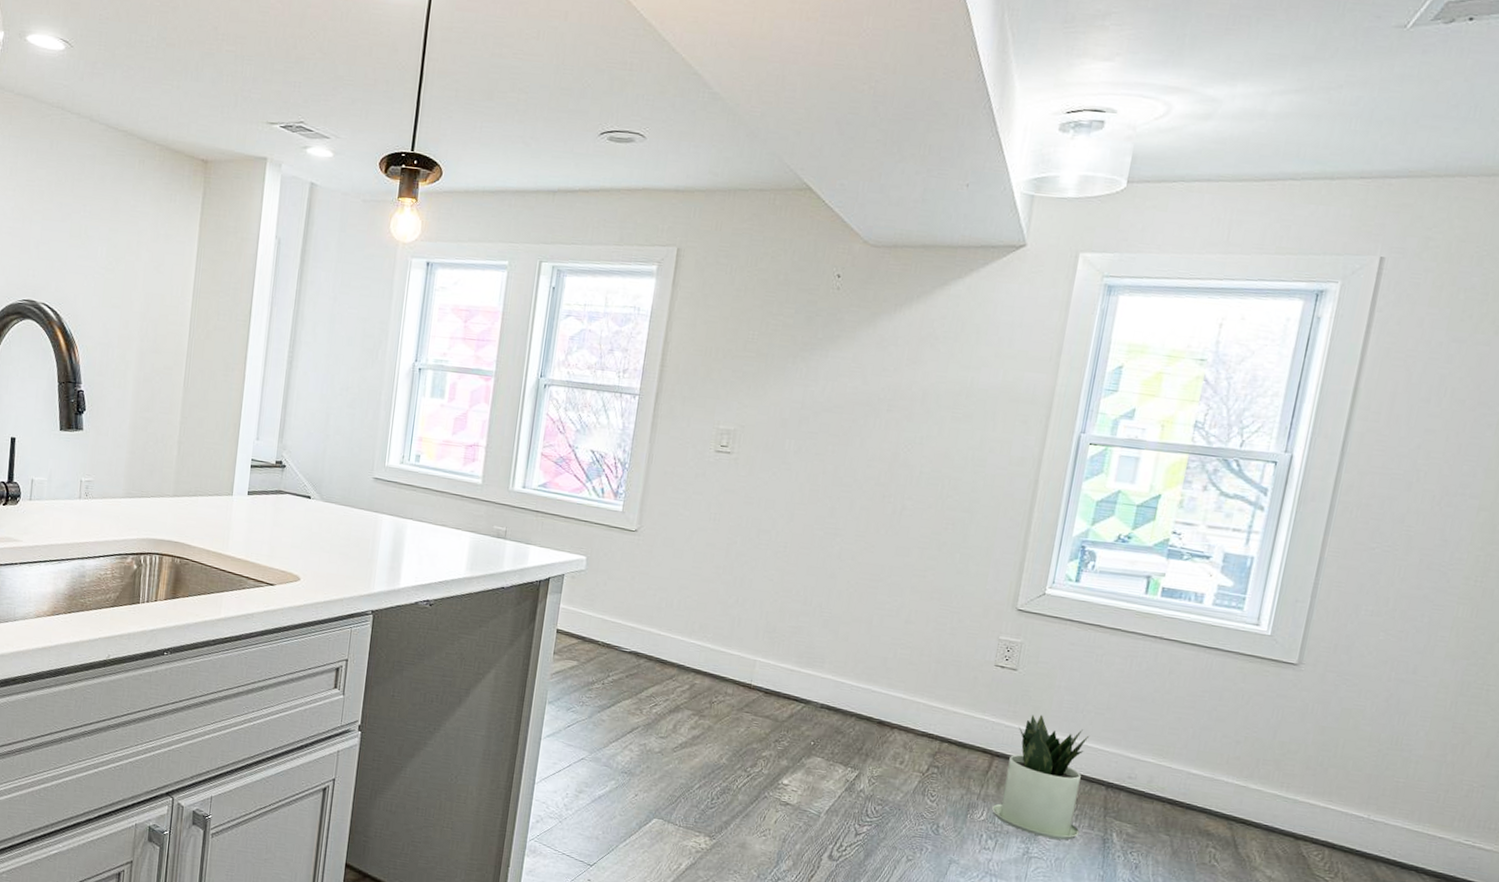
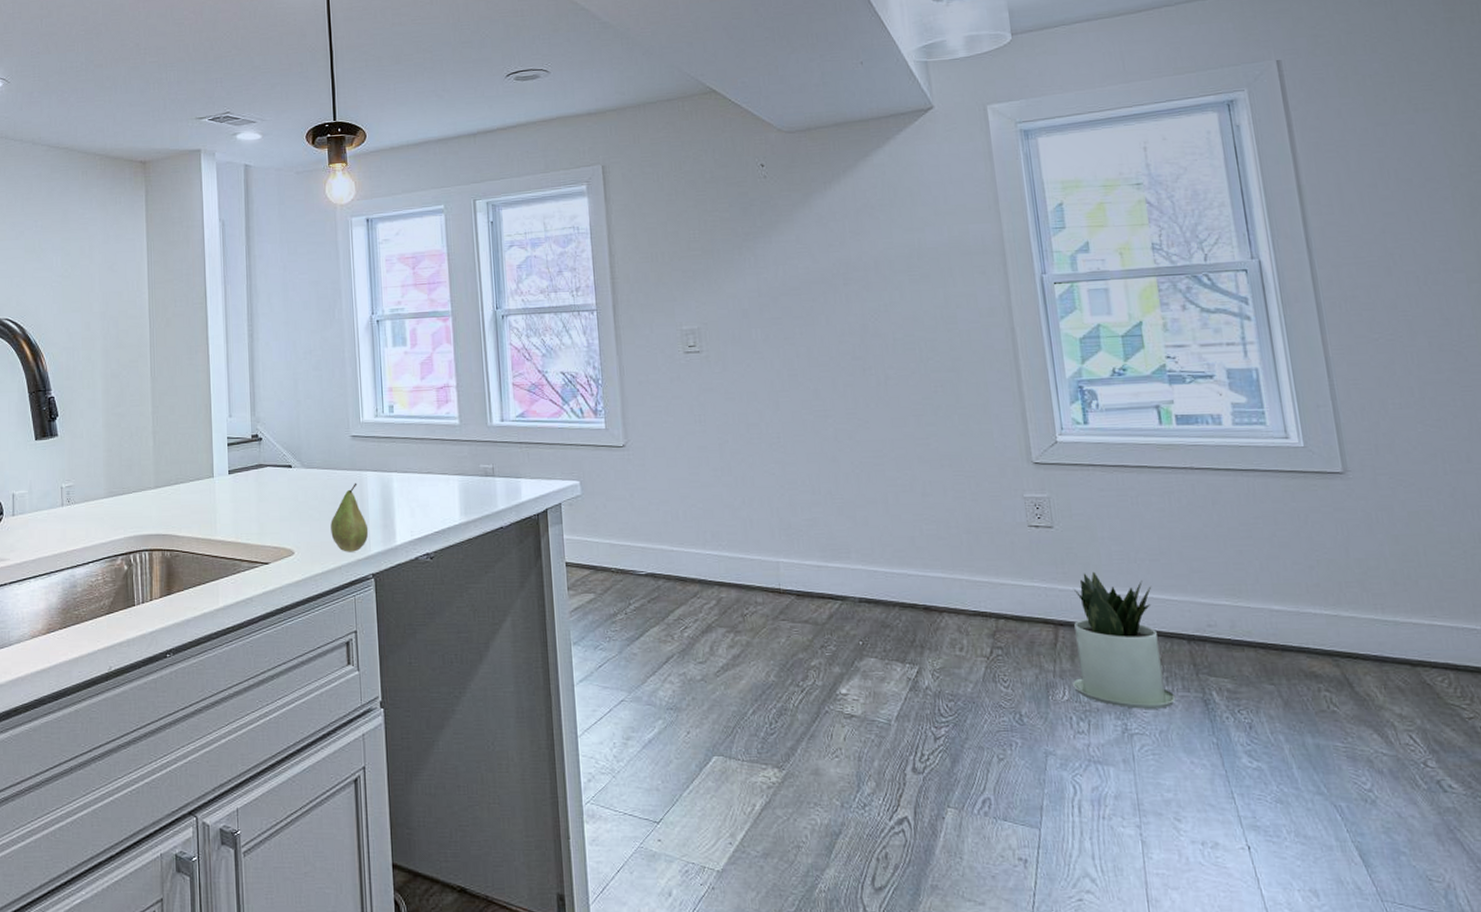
fruit: none [338,523,376,588] -> present [330,482,369,552]

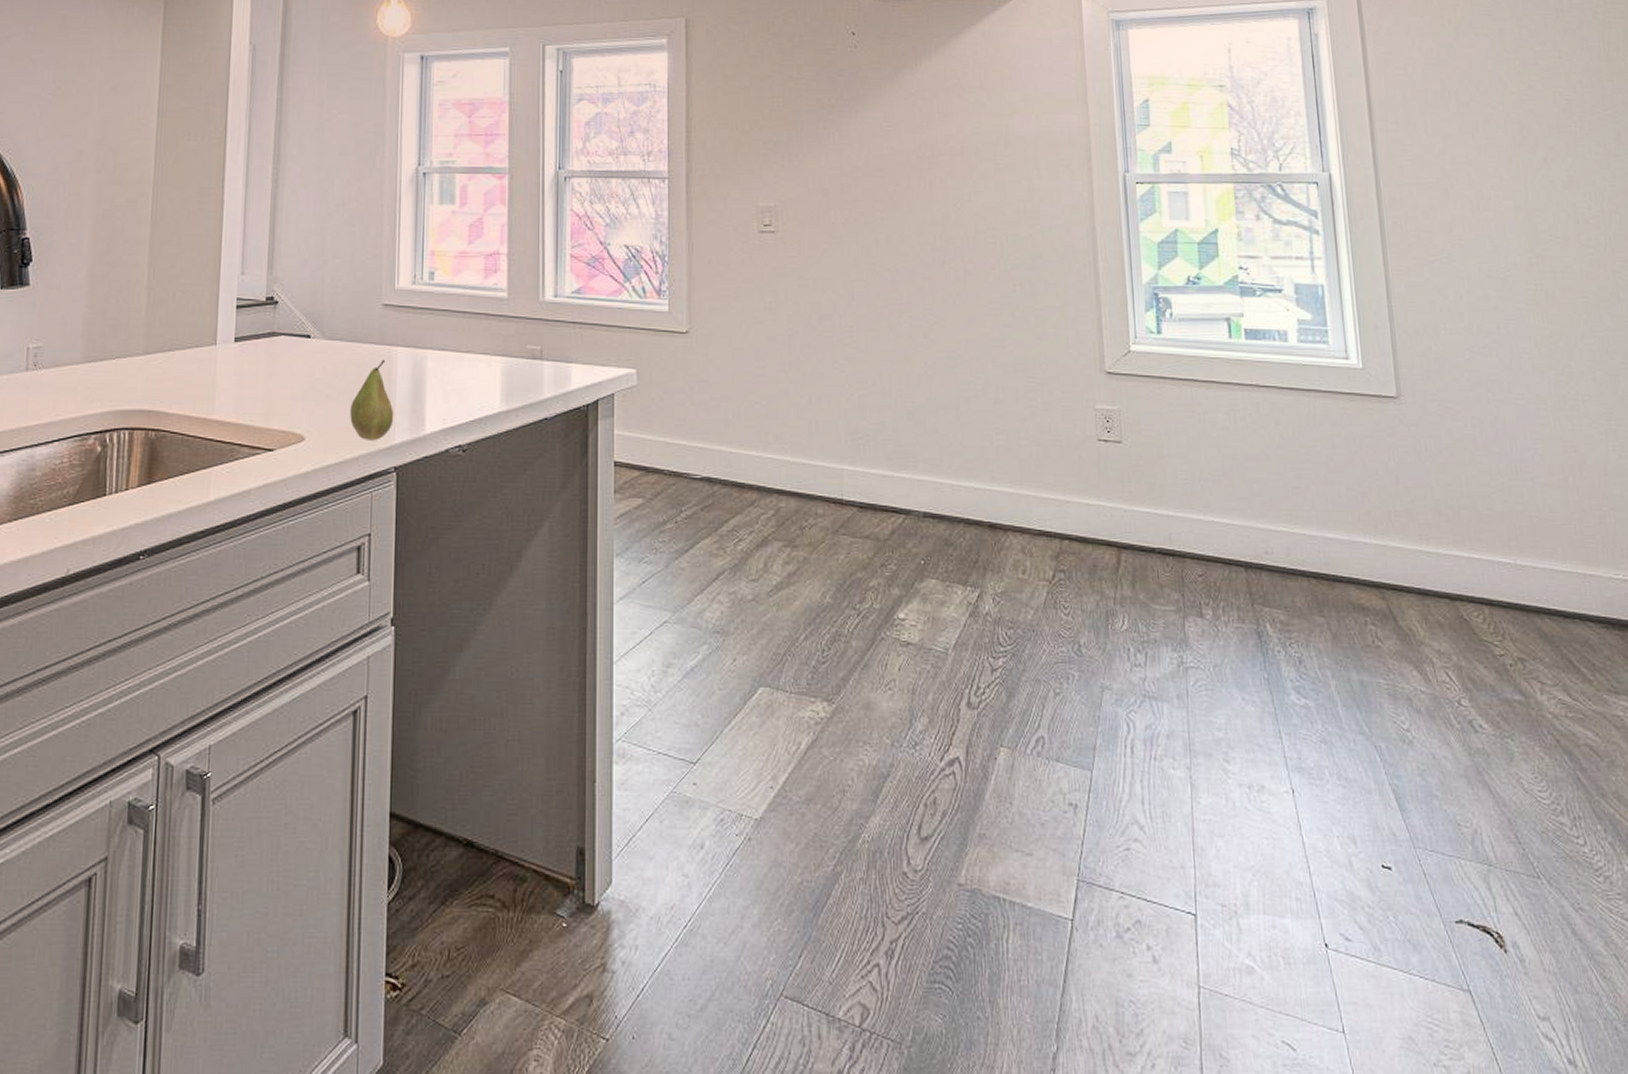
planter: present [1073,571,1176,709] -> none [1132,491,1231,641]

